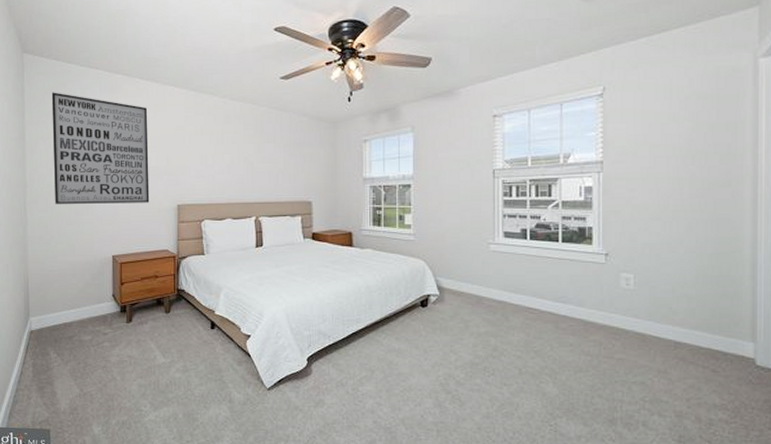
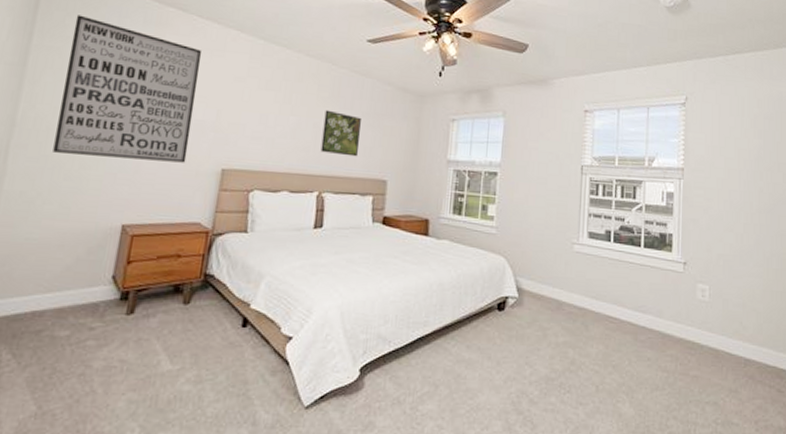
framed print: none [252,145,284,184] -> present [320,109,361,157]

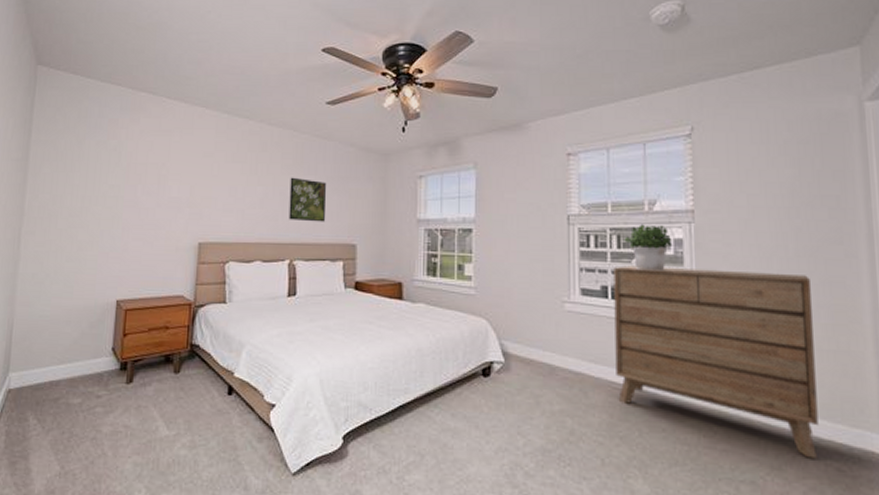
wall art: present [53,15,202,163] -> none [55,109,173,239]
dresser: none [613,213,767,382] -> present [613,265,819,459]
potted plant: none [627,178,666,220] -> present [624,224,673,271]

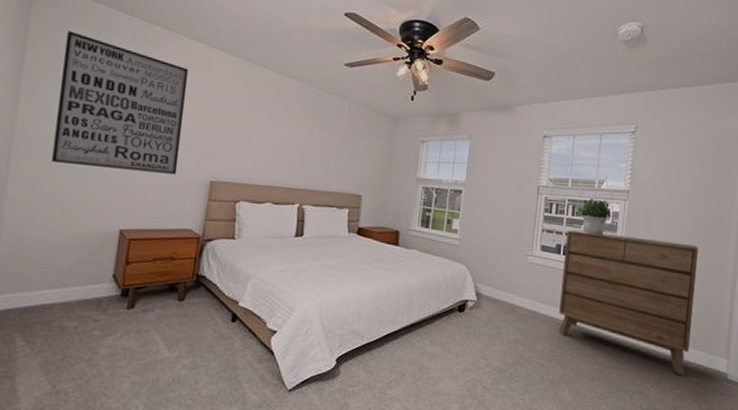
wall art: none [55,109,173,239] -> present [52,30,189,175]
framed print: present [289,177,326,222] -> none [301,128,339,173]

